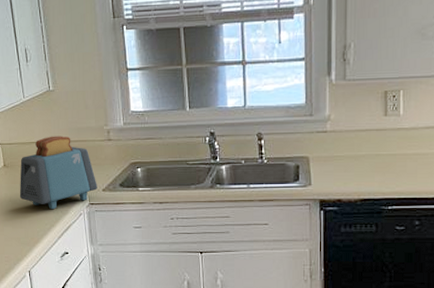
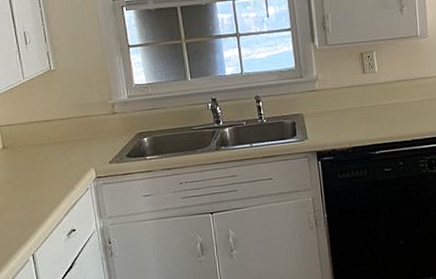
toaster: present [19,136,97,210] -> none [20,113,104,188]

